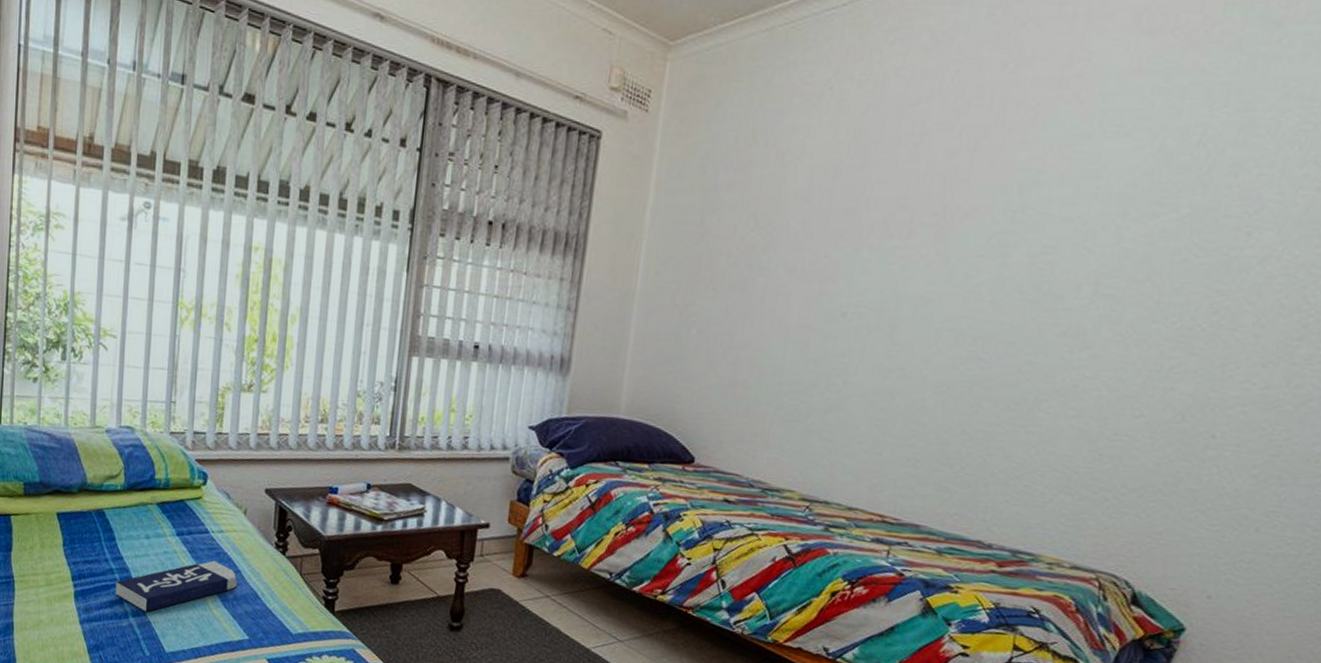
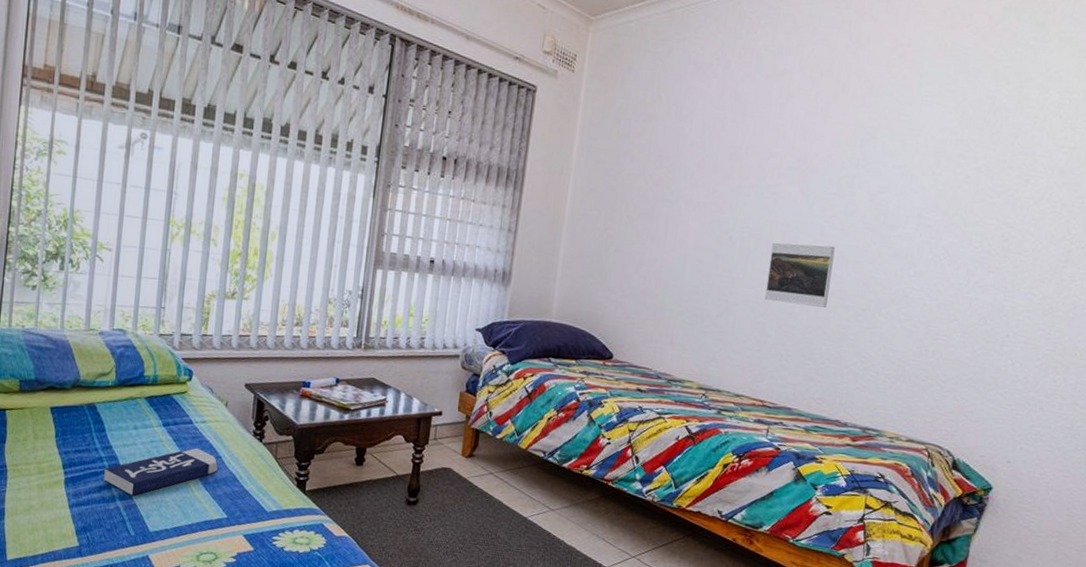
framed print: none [887,319,982,401] -> present [764,242,836,308]

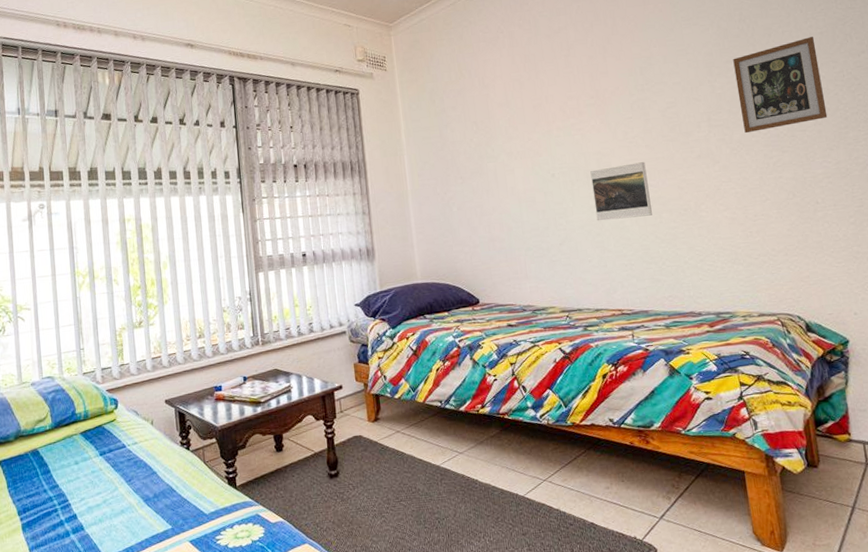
book: present [104,448,218,496] -> none [55,468,155,527]
picture frame: none [954,149,1064,246] -> present [733,37,828,134]

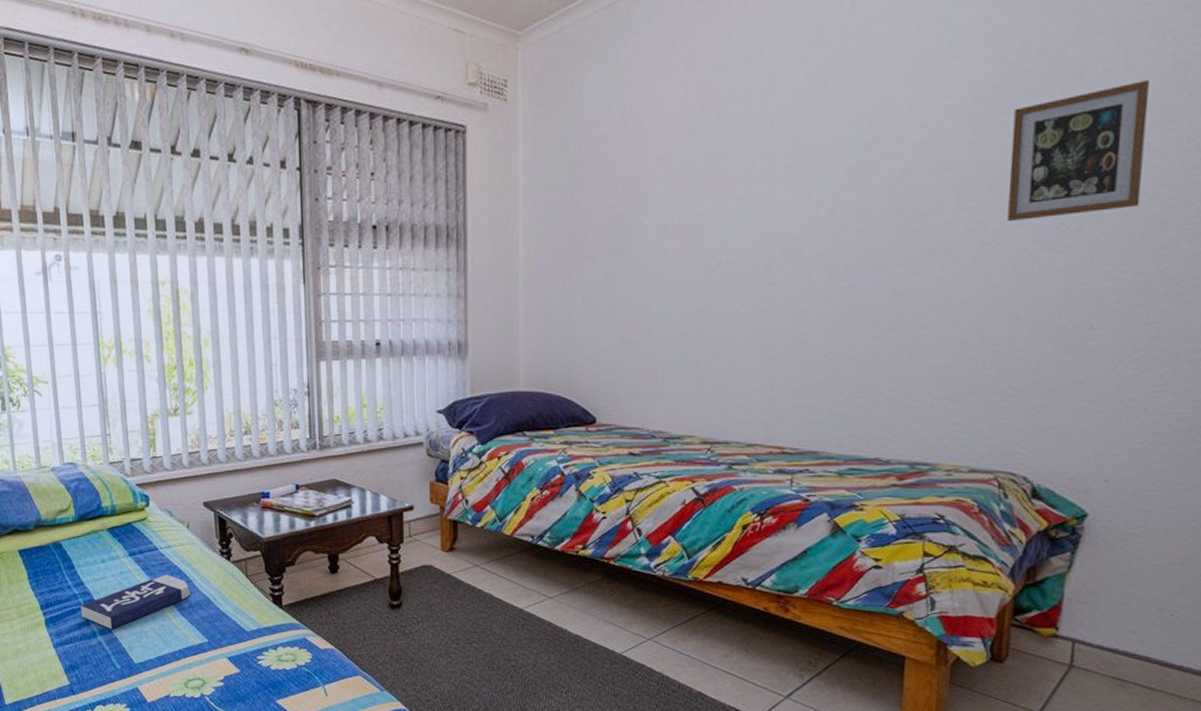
book: none [55,468,155,527] -> present [80,574,191,629]
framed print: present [590,162,652,221] -> none [769,253,852,330]

